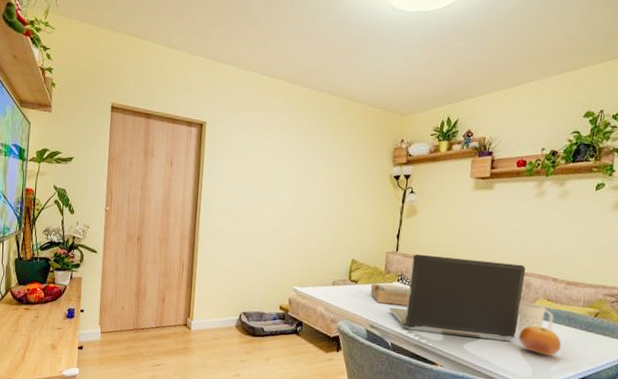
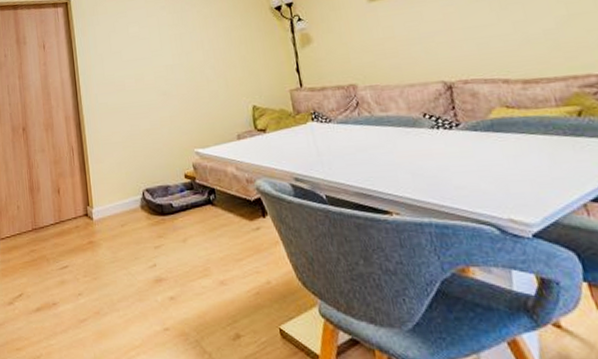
napkin holder: present [370,284,410,306] -> none [282,124,333,151]
laptop computer: present [390,254,526,342] -> none [312,72,482,176]
mug: present [515,301,554,338] -> none [470,114,528,161]
fruit: present [518,325,562,356] -> none [484,141,549,178]

